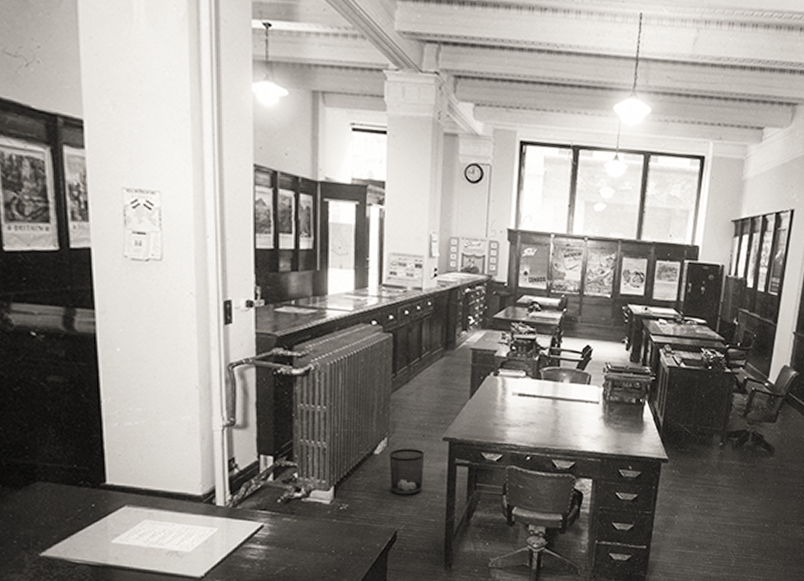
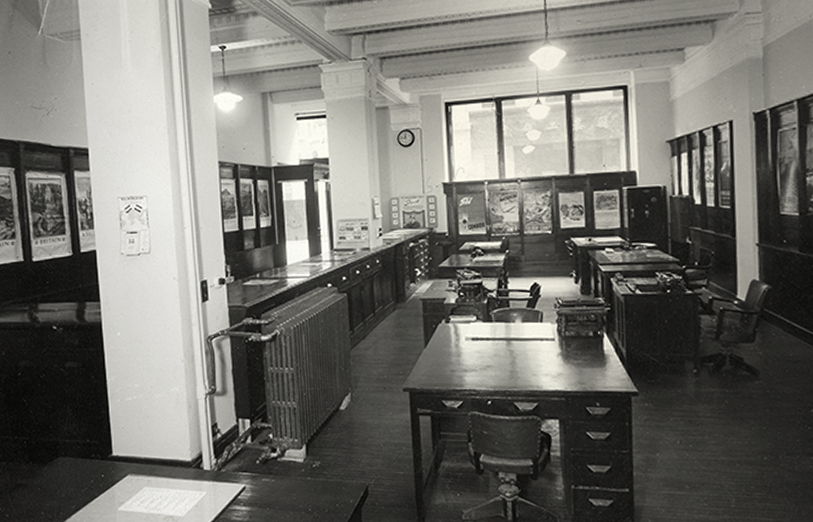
waste bin: present [389,448,424,495] -> none [354,402,388,449]

